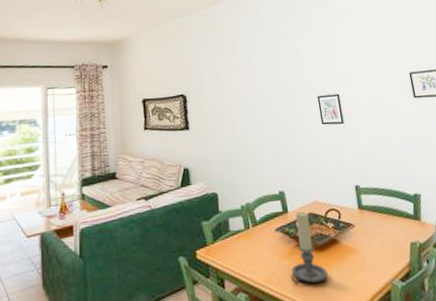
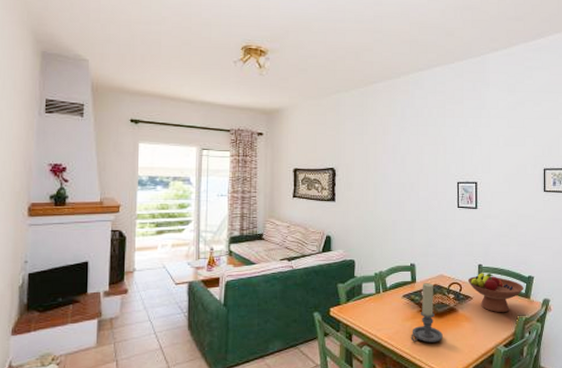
fruit bowl: none [345,194,412,241] -> present [467,273,524,313]

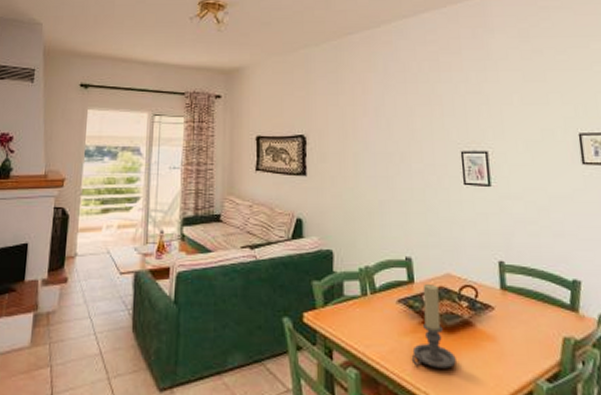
fruit bowl: present [467,273,524,313] -> none [485,273,568,332]

